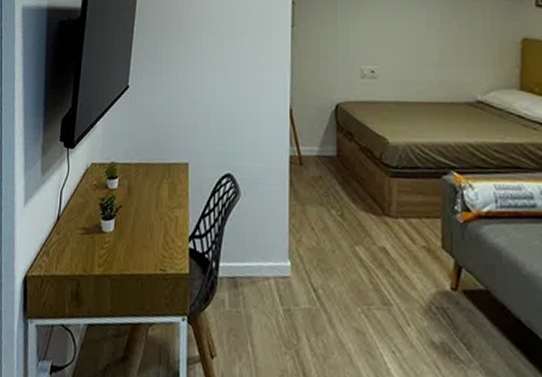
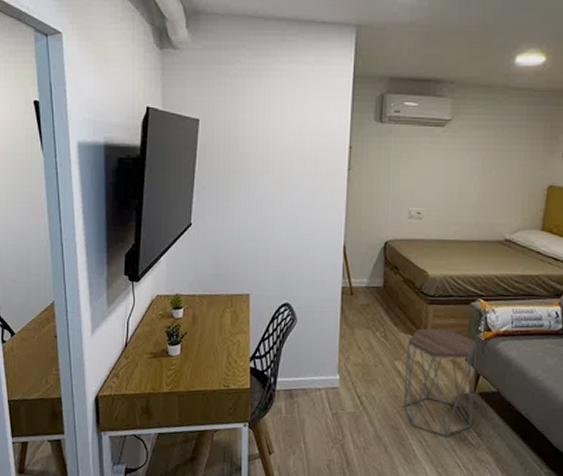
side table: none [368,206,458,348] -> present [403,328,477,437]

